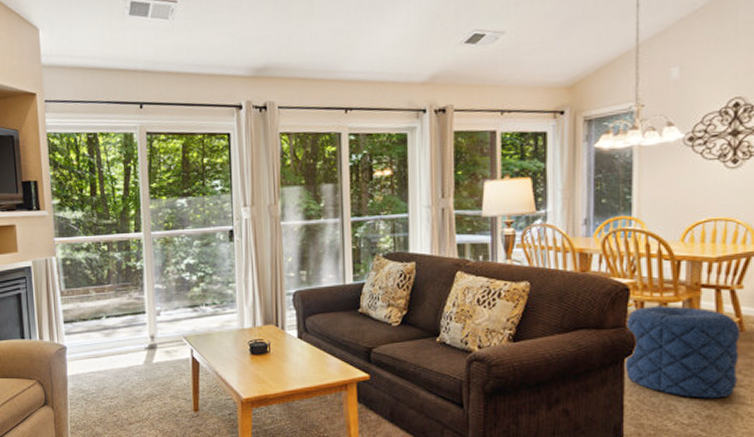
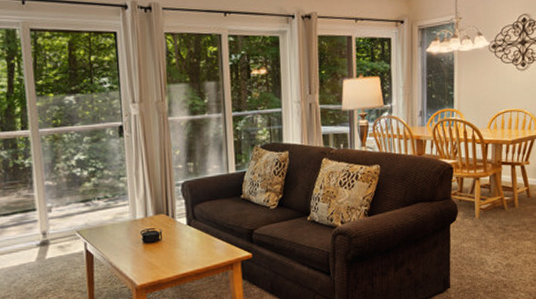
pouf: present [625,306,740,399] -> none [450,180,528,252]

